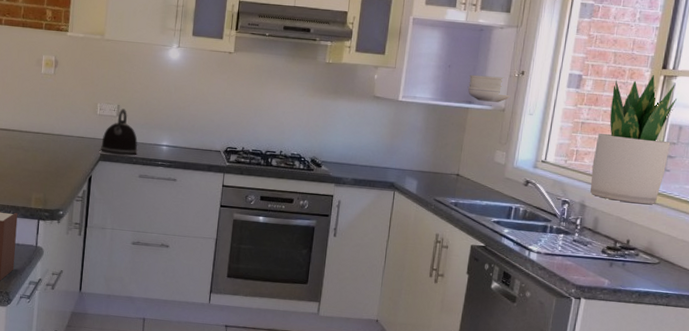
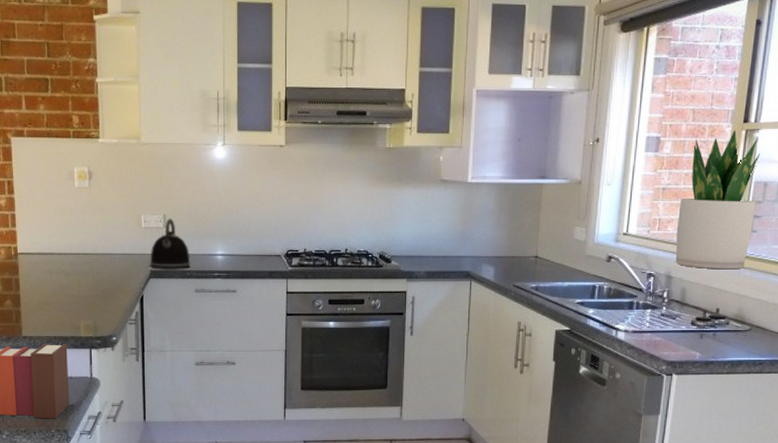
bowl: present [467,74,512,103] -> none [540,147,588,175]

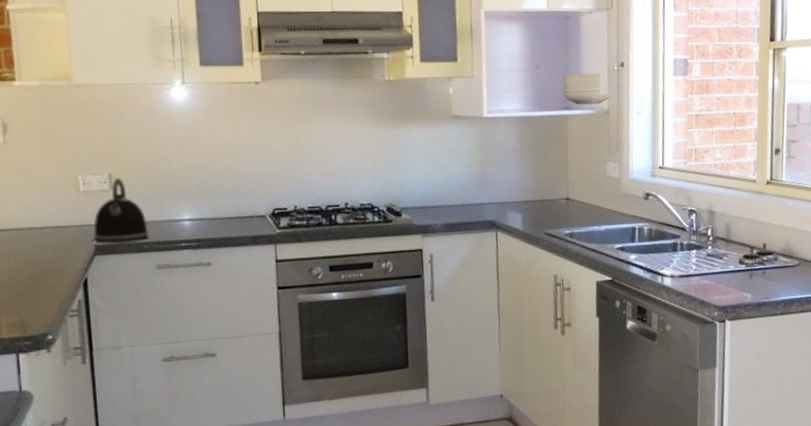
bowl: none [540,147,588,175] -> present [562,72,615,105]
planter: present [675,130,760,270] -> none [714,50,792,201]

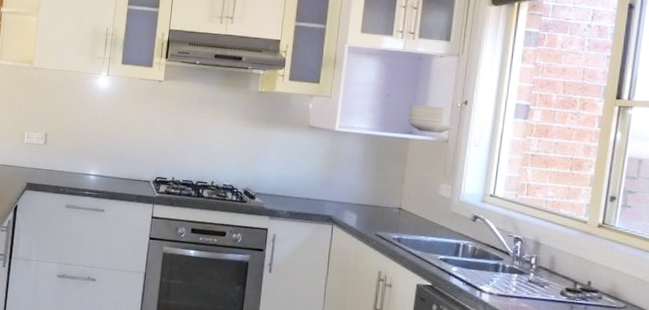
kettle: present [92,178,149,245] -> none [26,137,65,186]

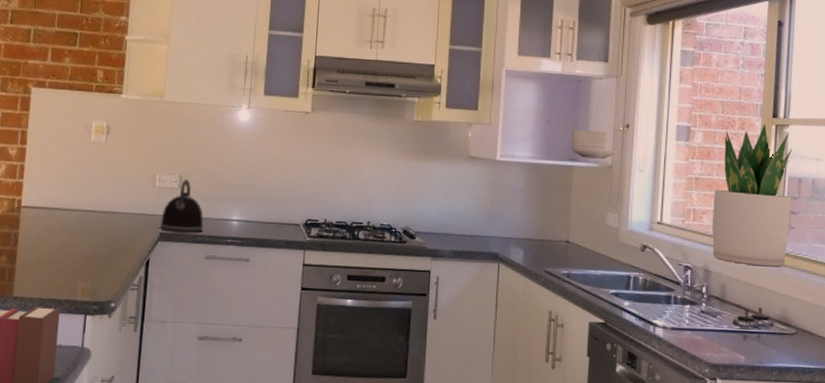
kettle: none [26,137,65,186] -> present [159,179,204,234]
planter: none [544,105,634,244] -> present [712,124,792,267]

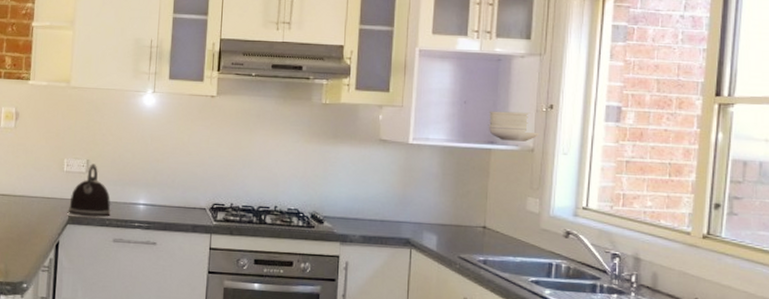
planter: present [712,124,792,267] -> none [643,103,736,256]

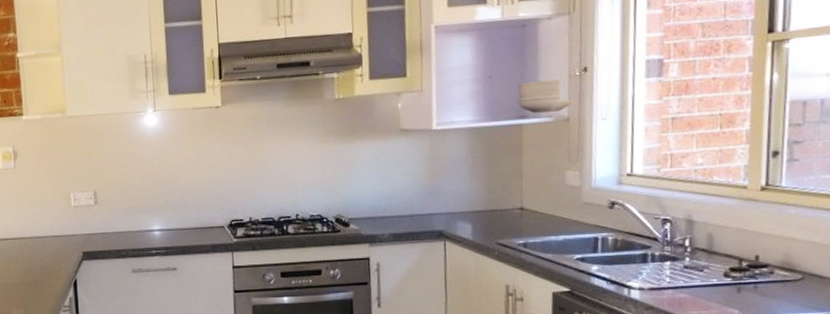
kettle: present [68,163,111,218] -> none [81,194,126,251]

